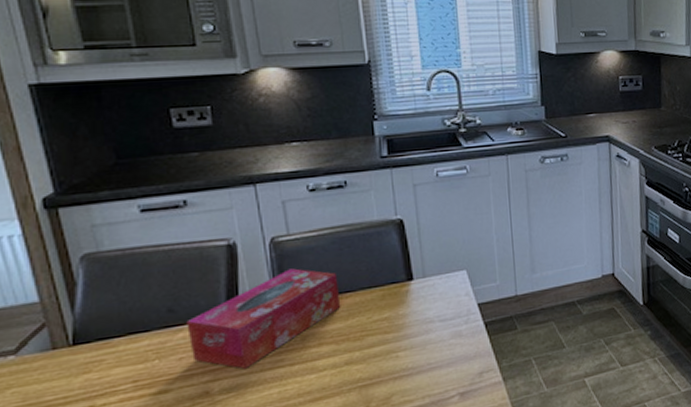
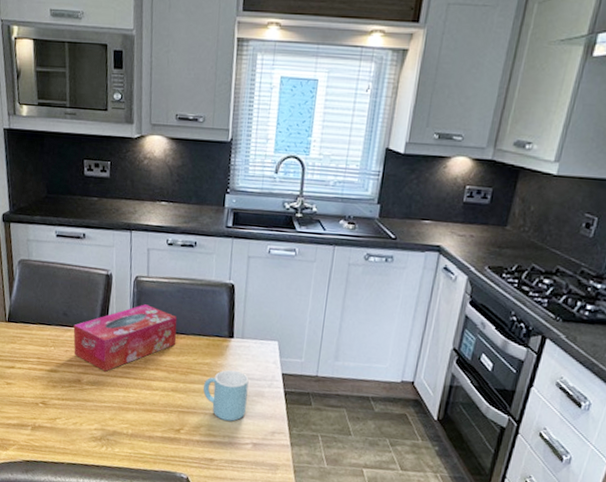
mug: none [385,315,444,379] -> present [203,369,249,421]

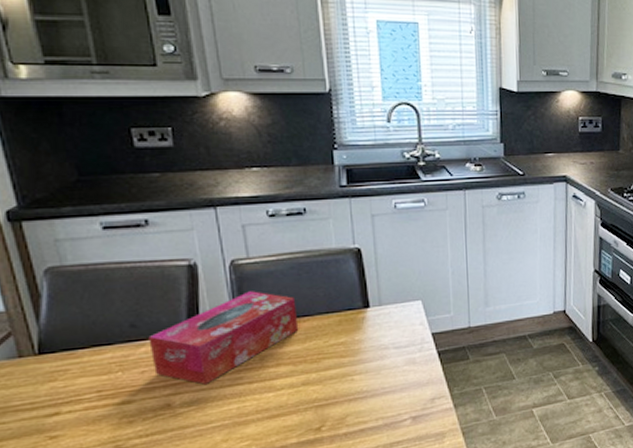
mug: present [203,369,249,421] -> none [341,342,397,402]

